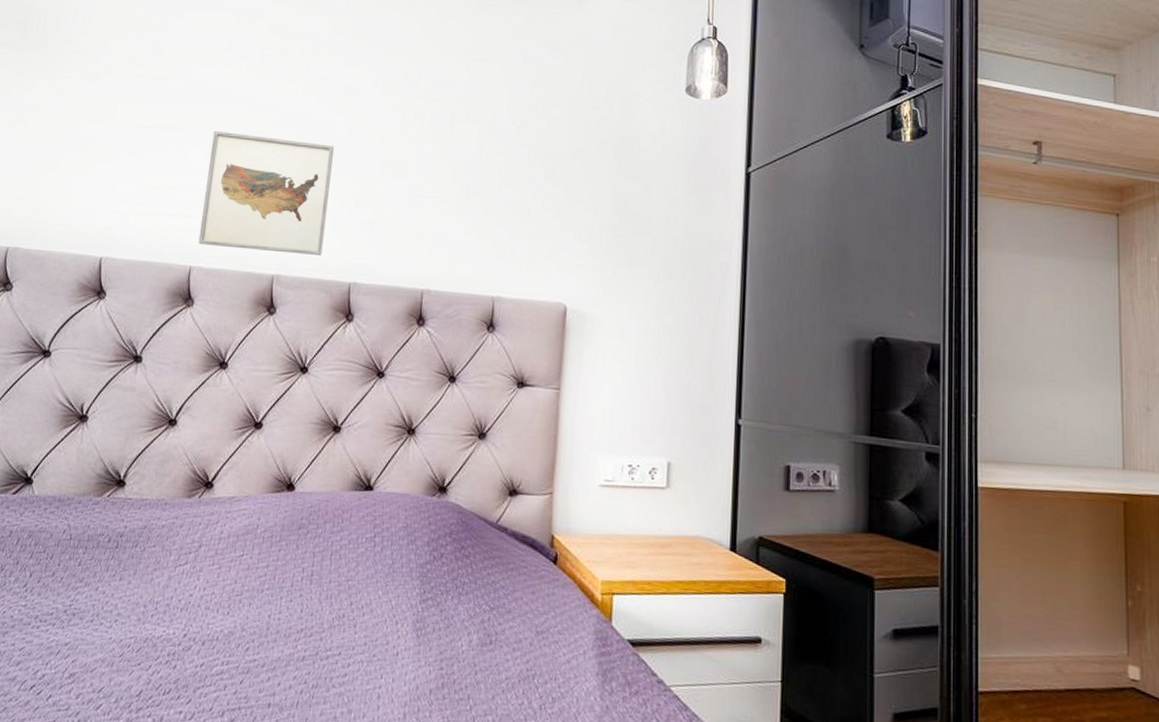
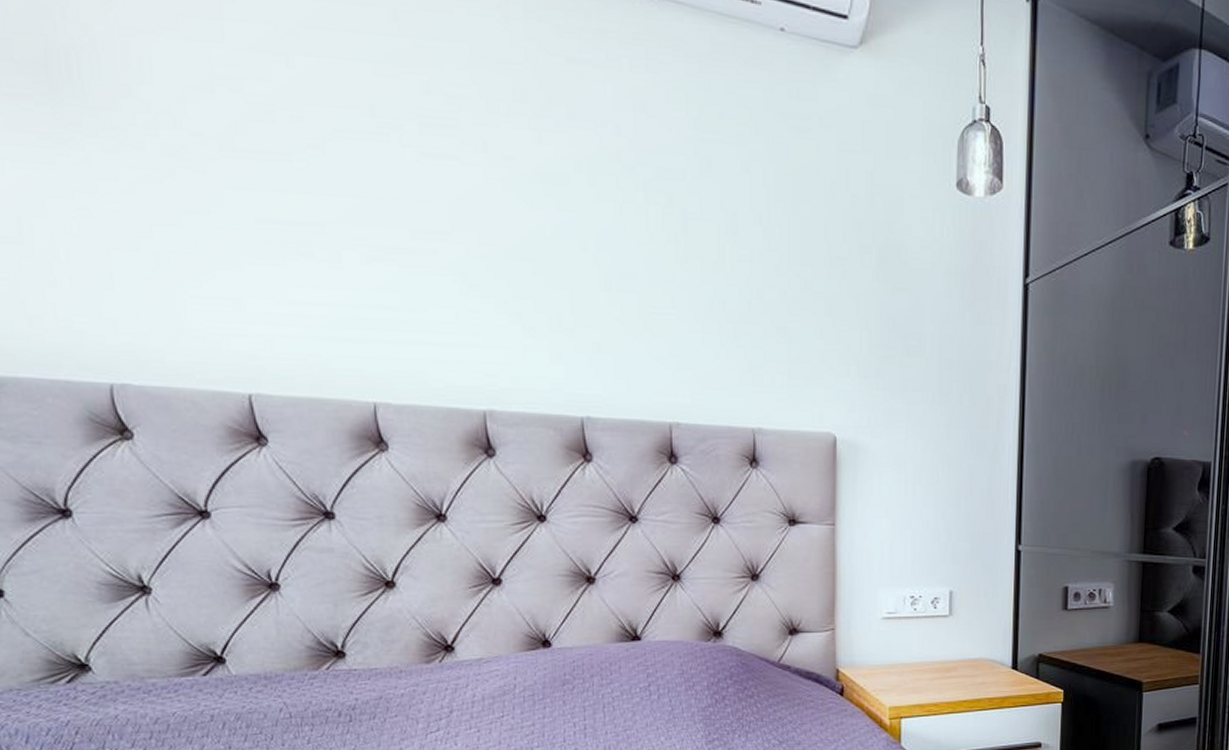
wall art: present [198,130,334,255] -> none [370,227,542,386]

